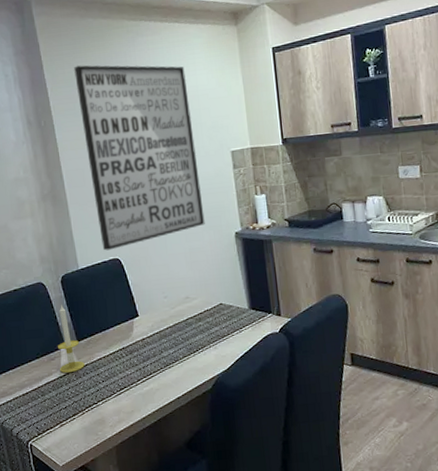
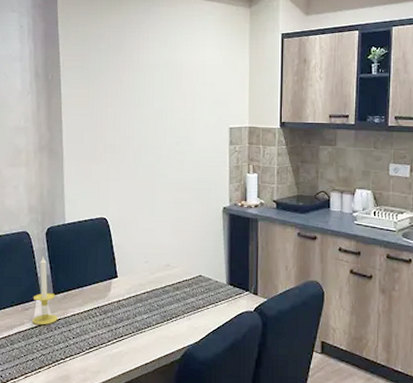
wall art: present [74,65,205,251] -> none [87,26,195,209]

